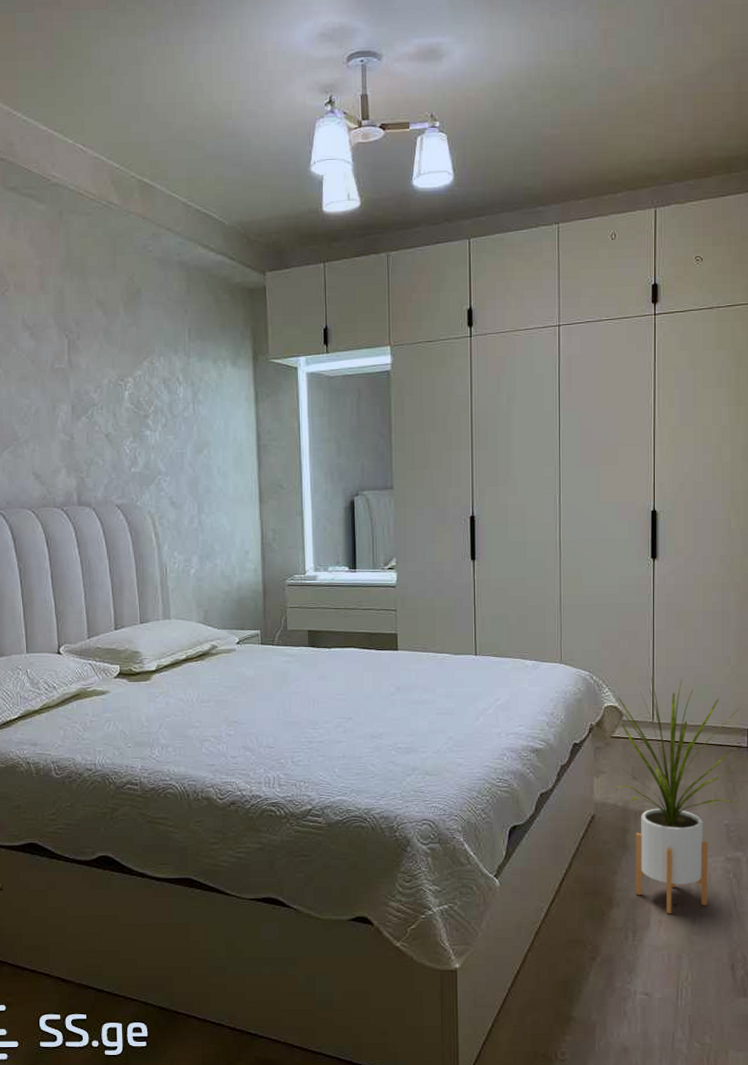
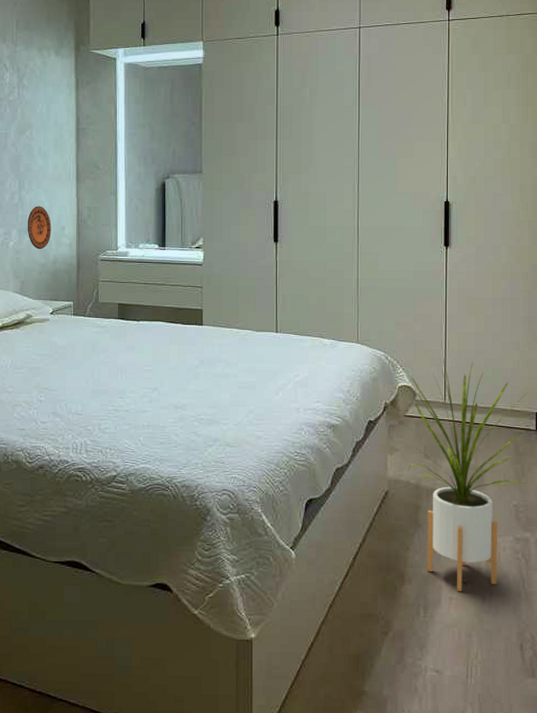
decorative plate: none [208,530,235,576] -> present [27,206,52,250]

